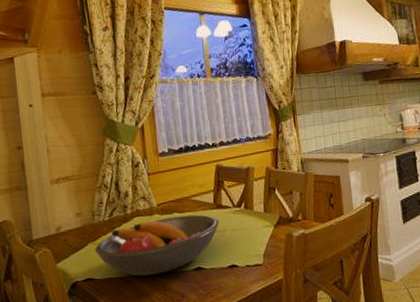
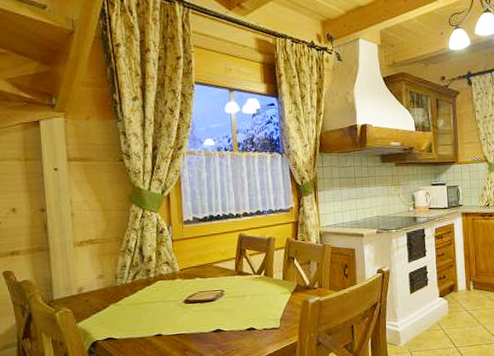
fruit bowl: present [95,214,220,277] -> none [117,280,240,337]

